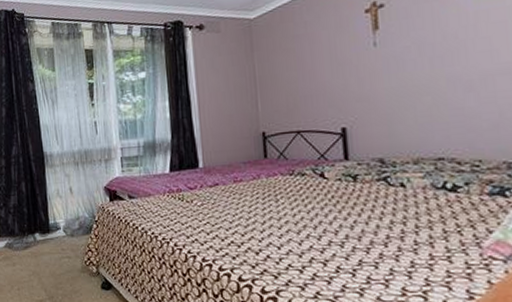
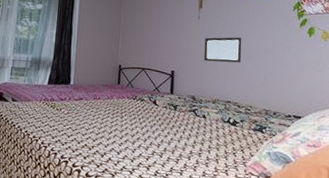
wall art: none [389,60,456,106] -> present [204,37,242,63]

